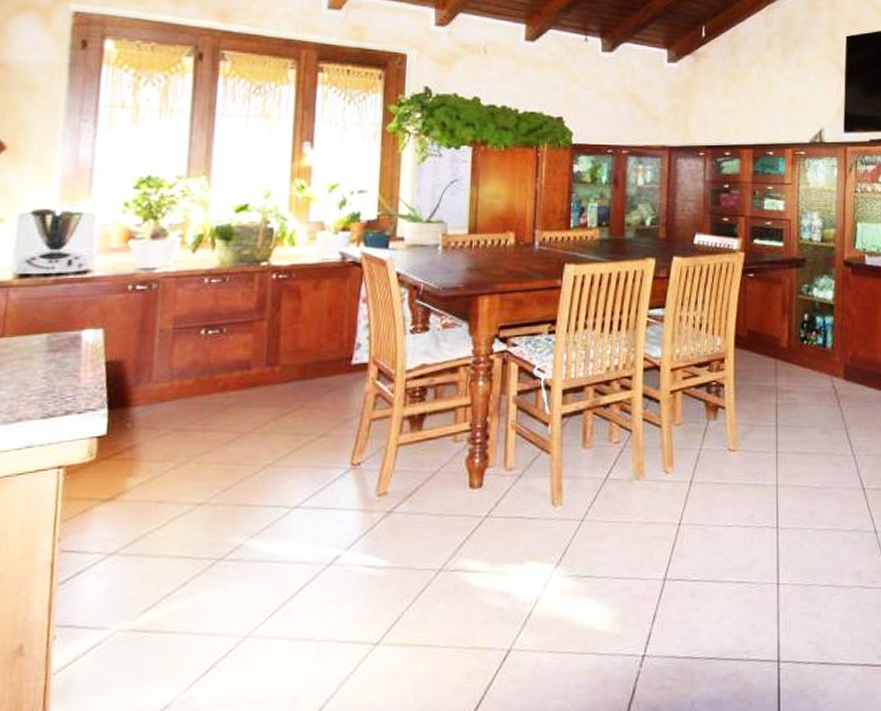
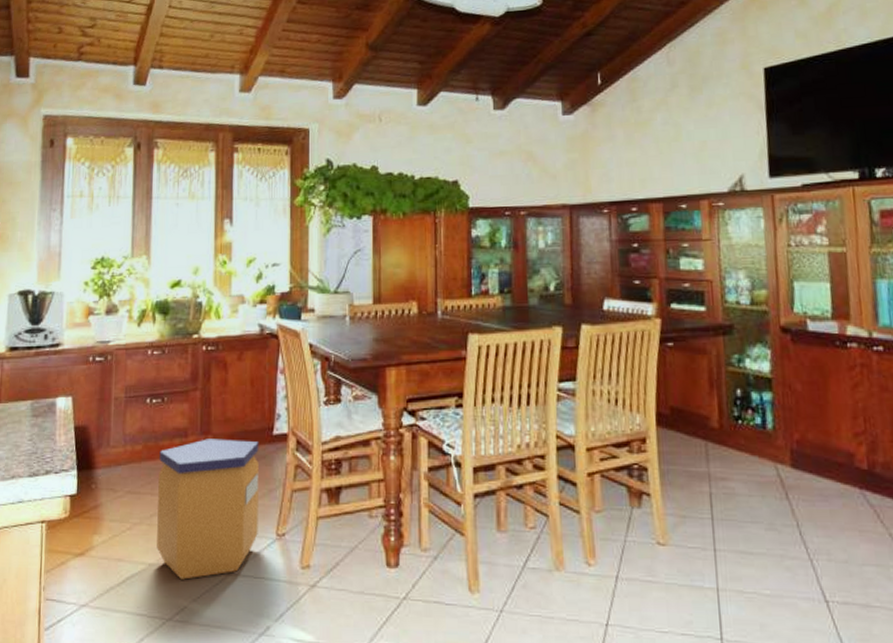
trash can: none [208,370,335,517] -> present [157,439,259,580]

